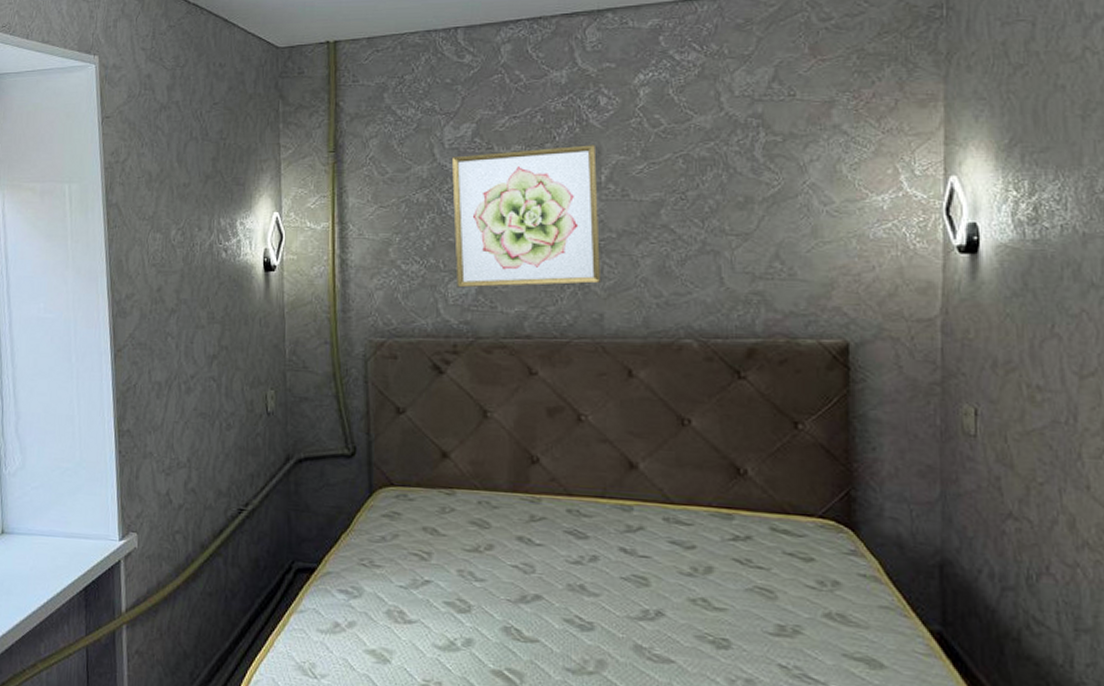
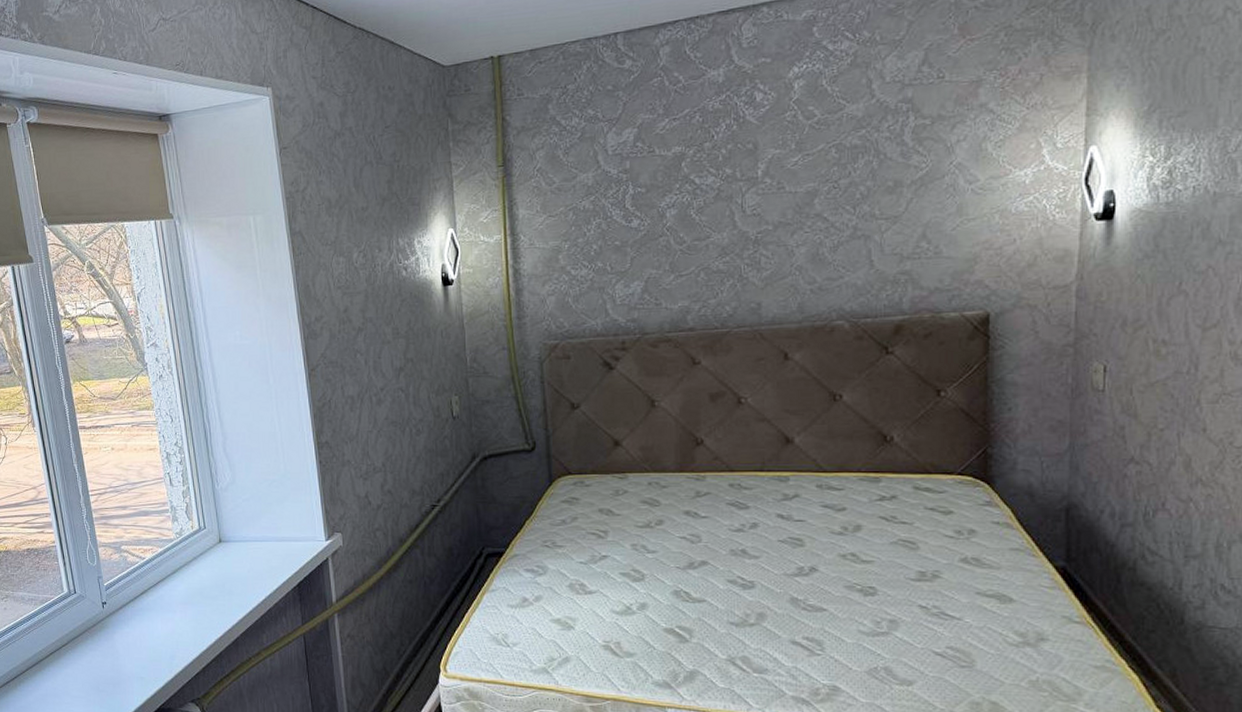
wall art: present [451,145,601,288] -> none [615,141,759,288]

